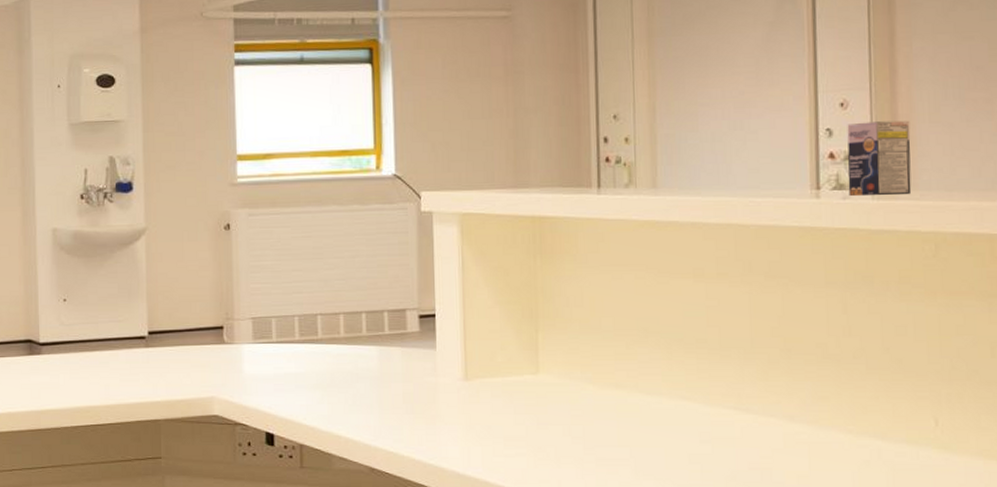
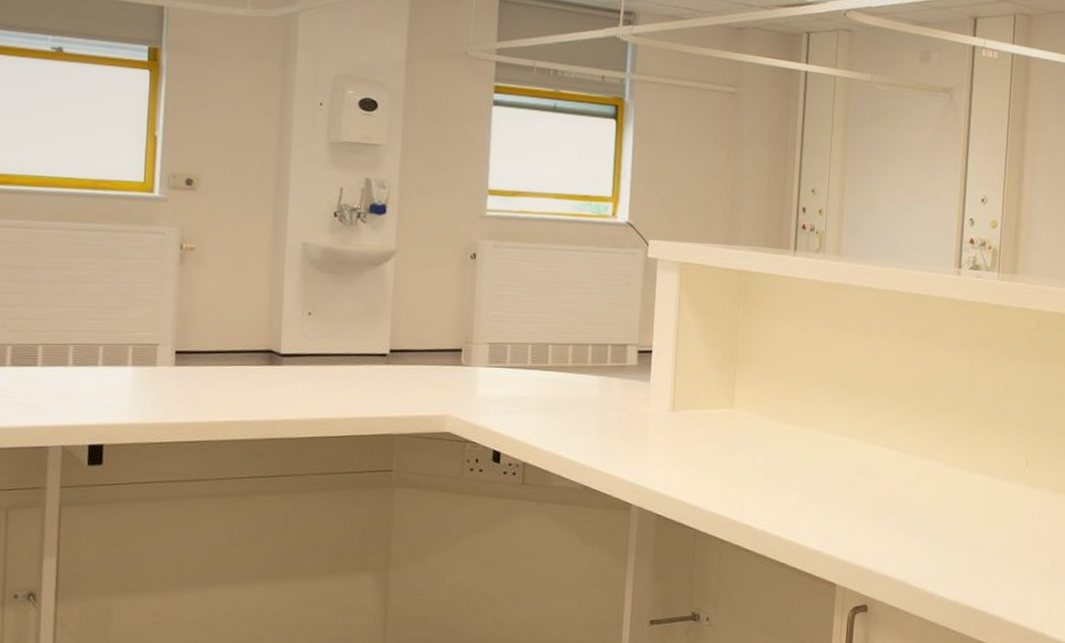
medicine box: present [847,120,912,197] -> none [981,216,1029,279]

